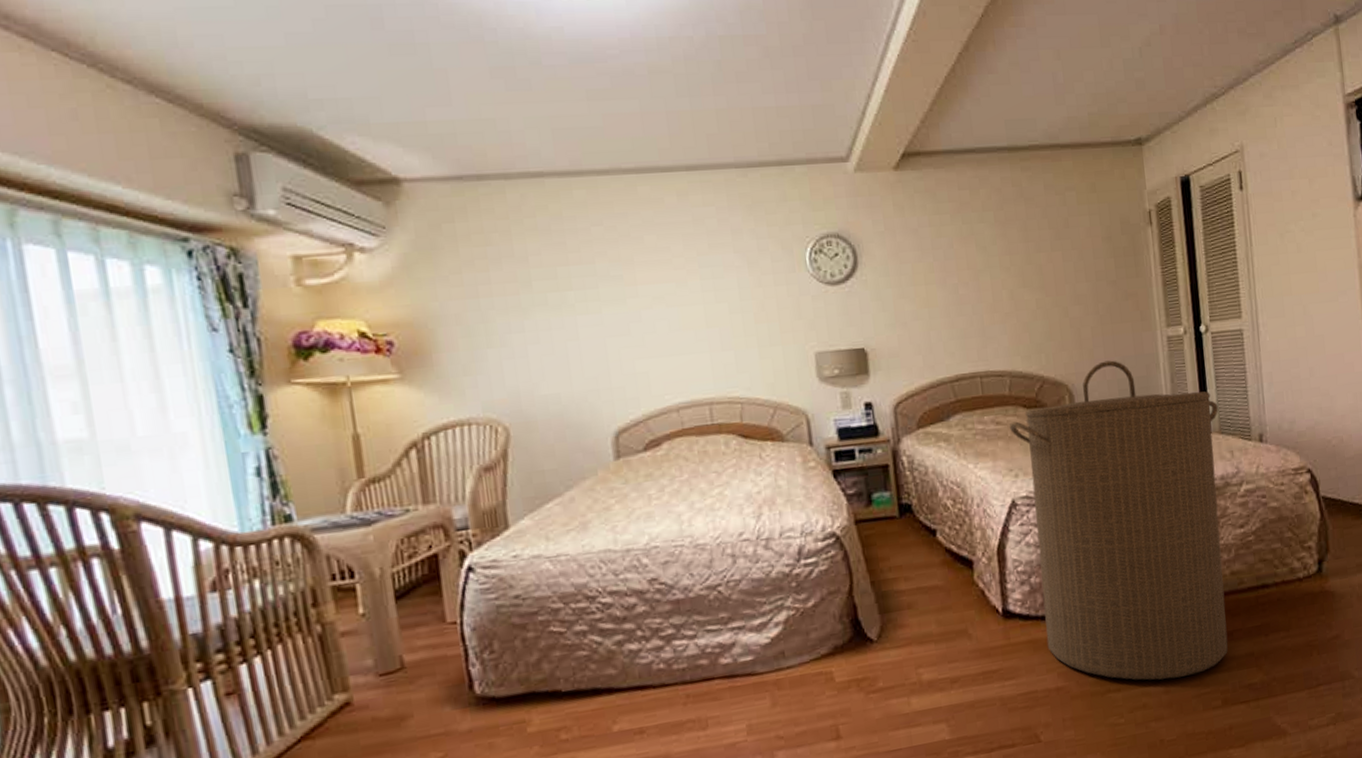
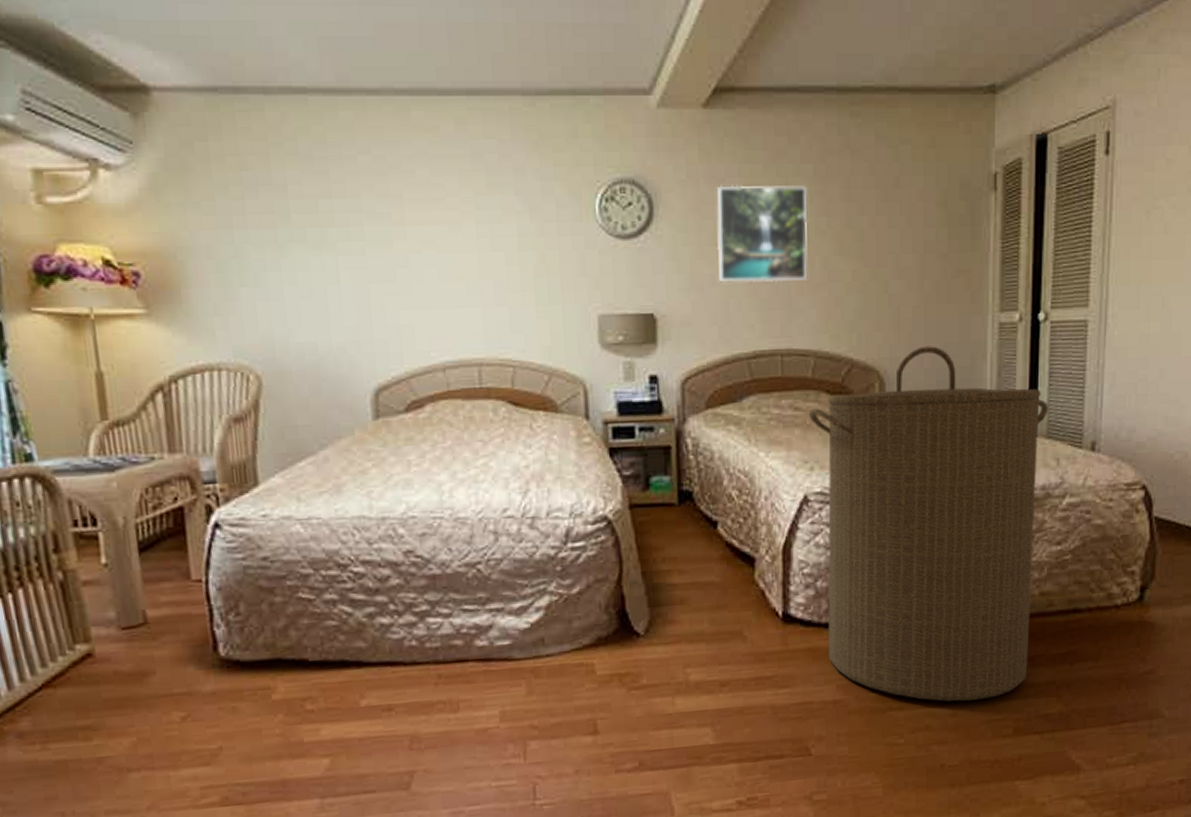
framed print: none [912,230,996,318] -> present [716,185,808,283]

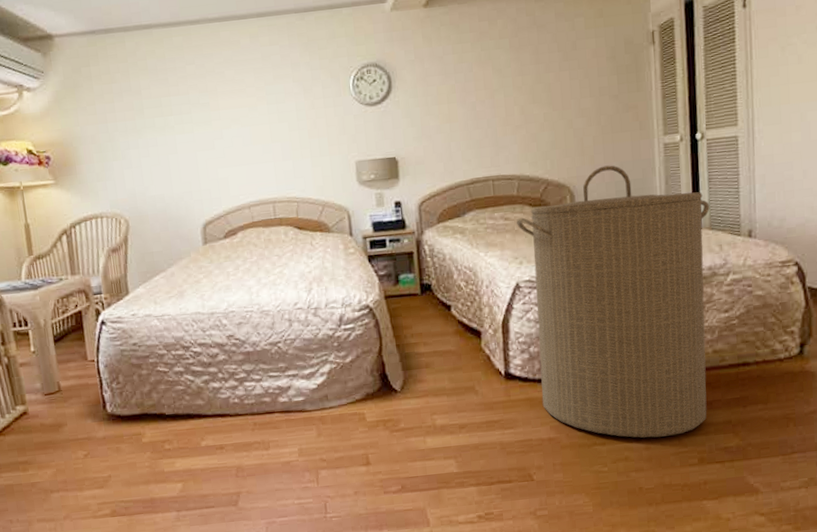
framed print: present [716,185,808,283] -> none [438,55,508,131]

